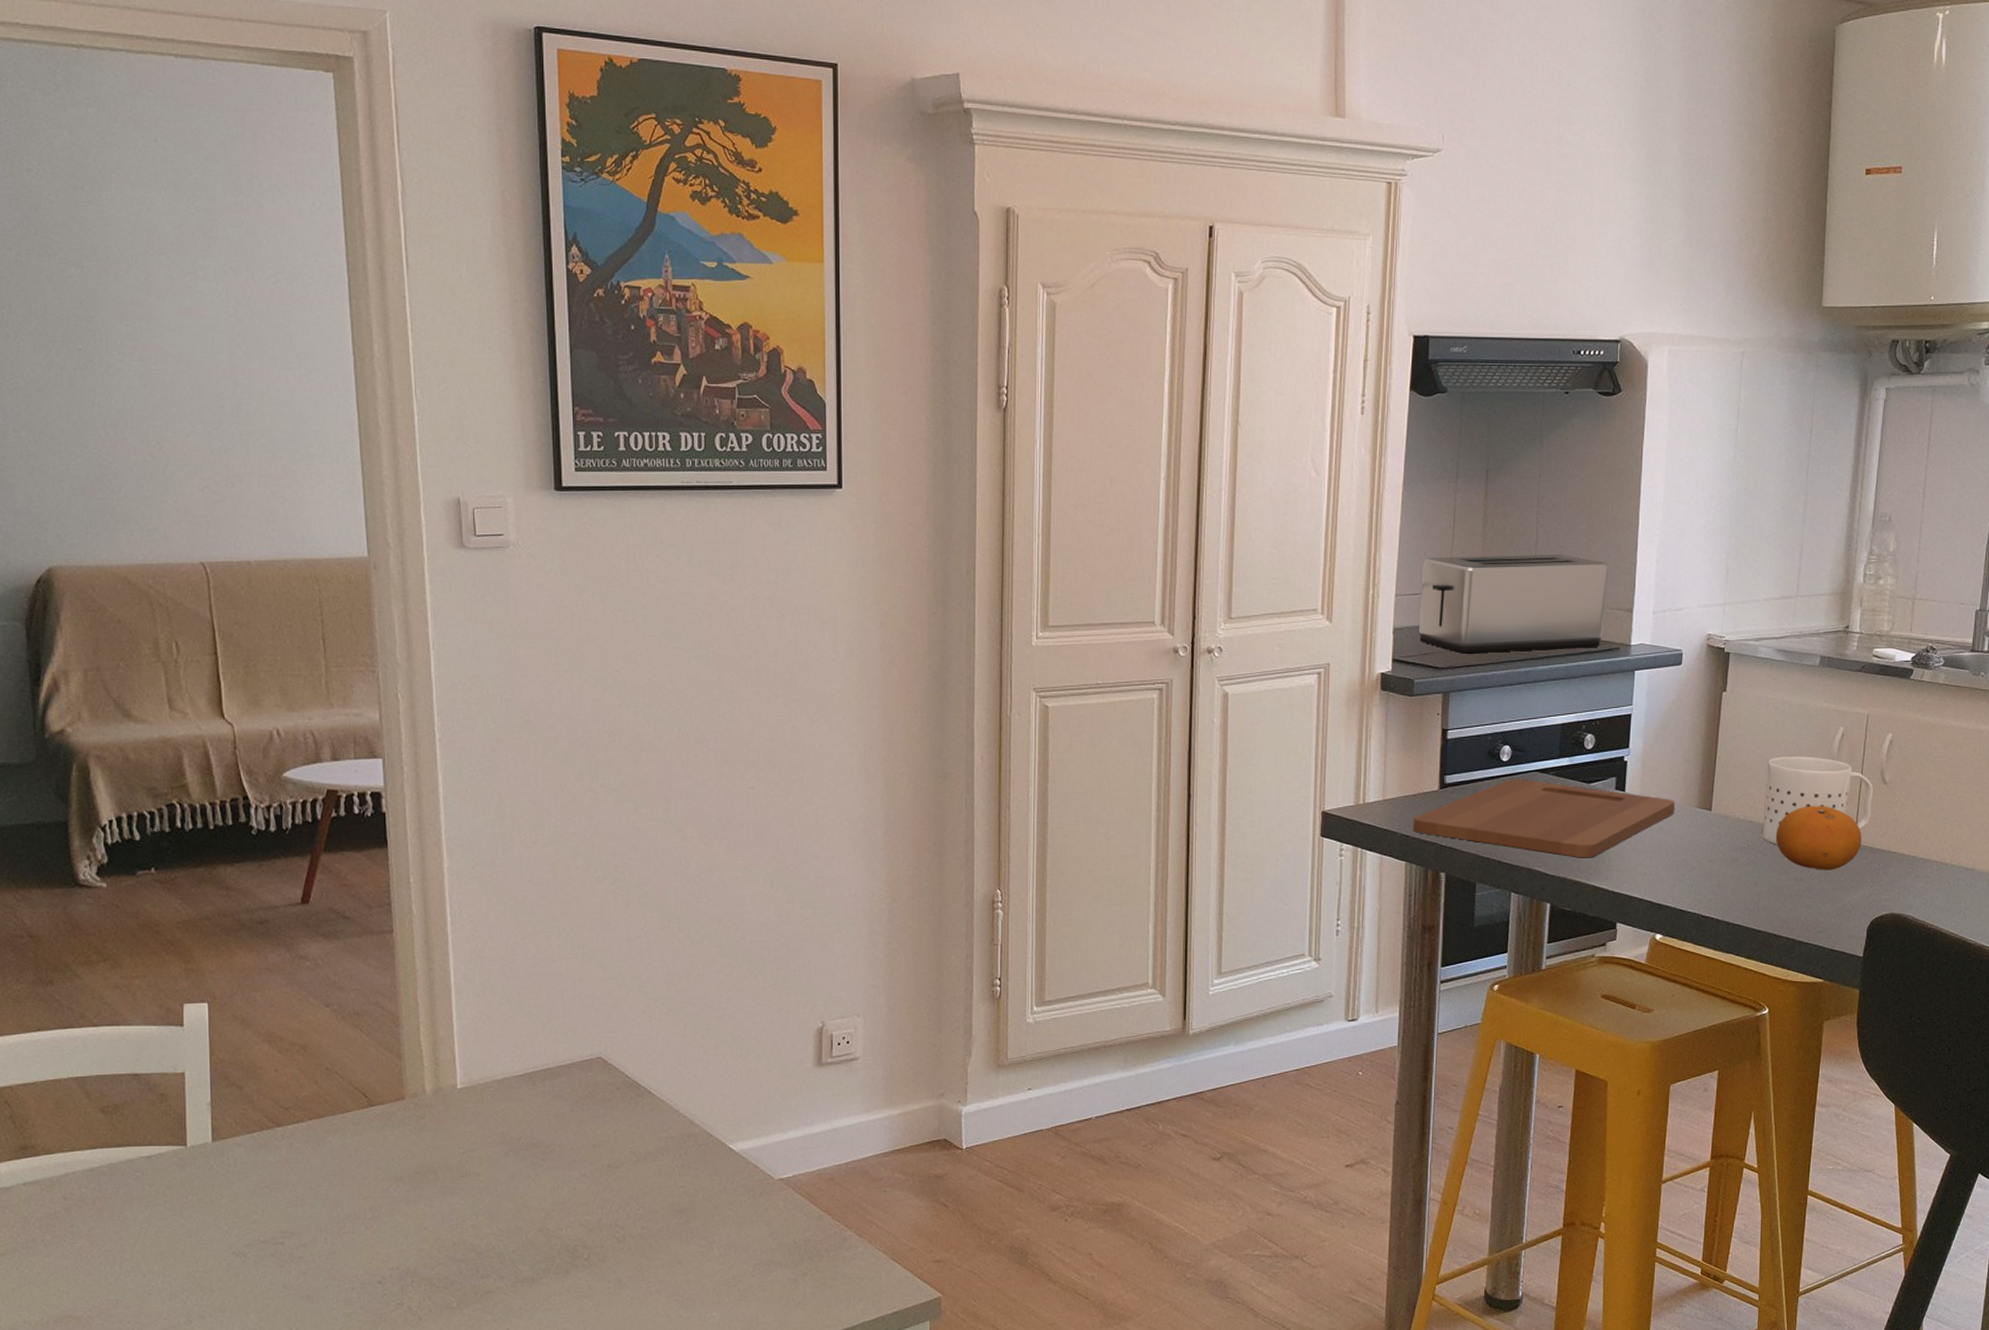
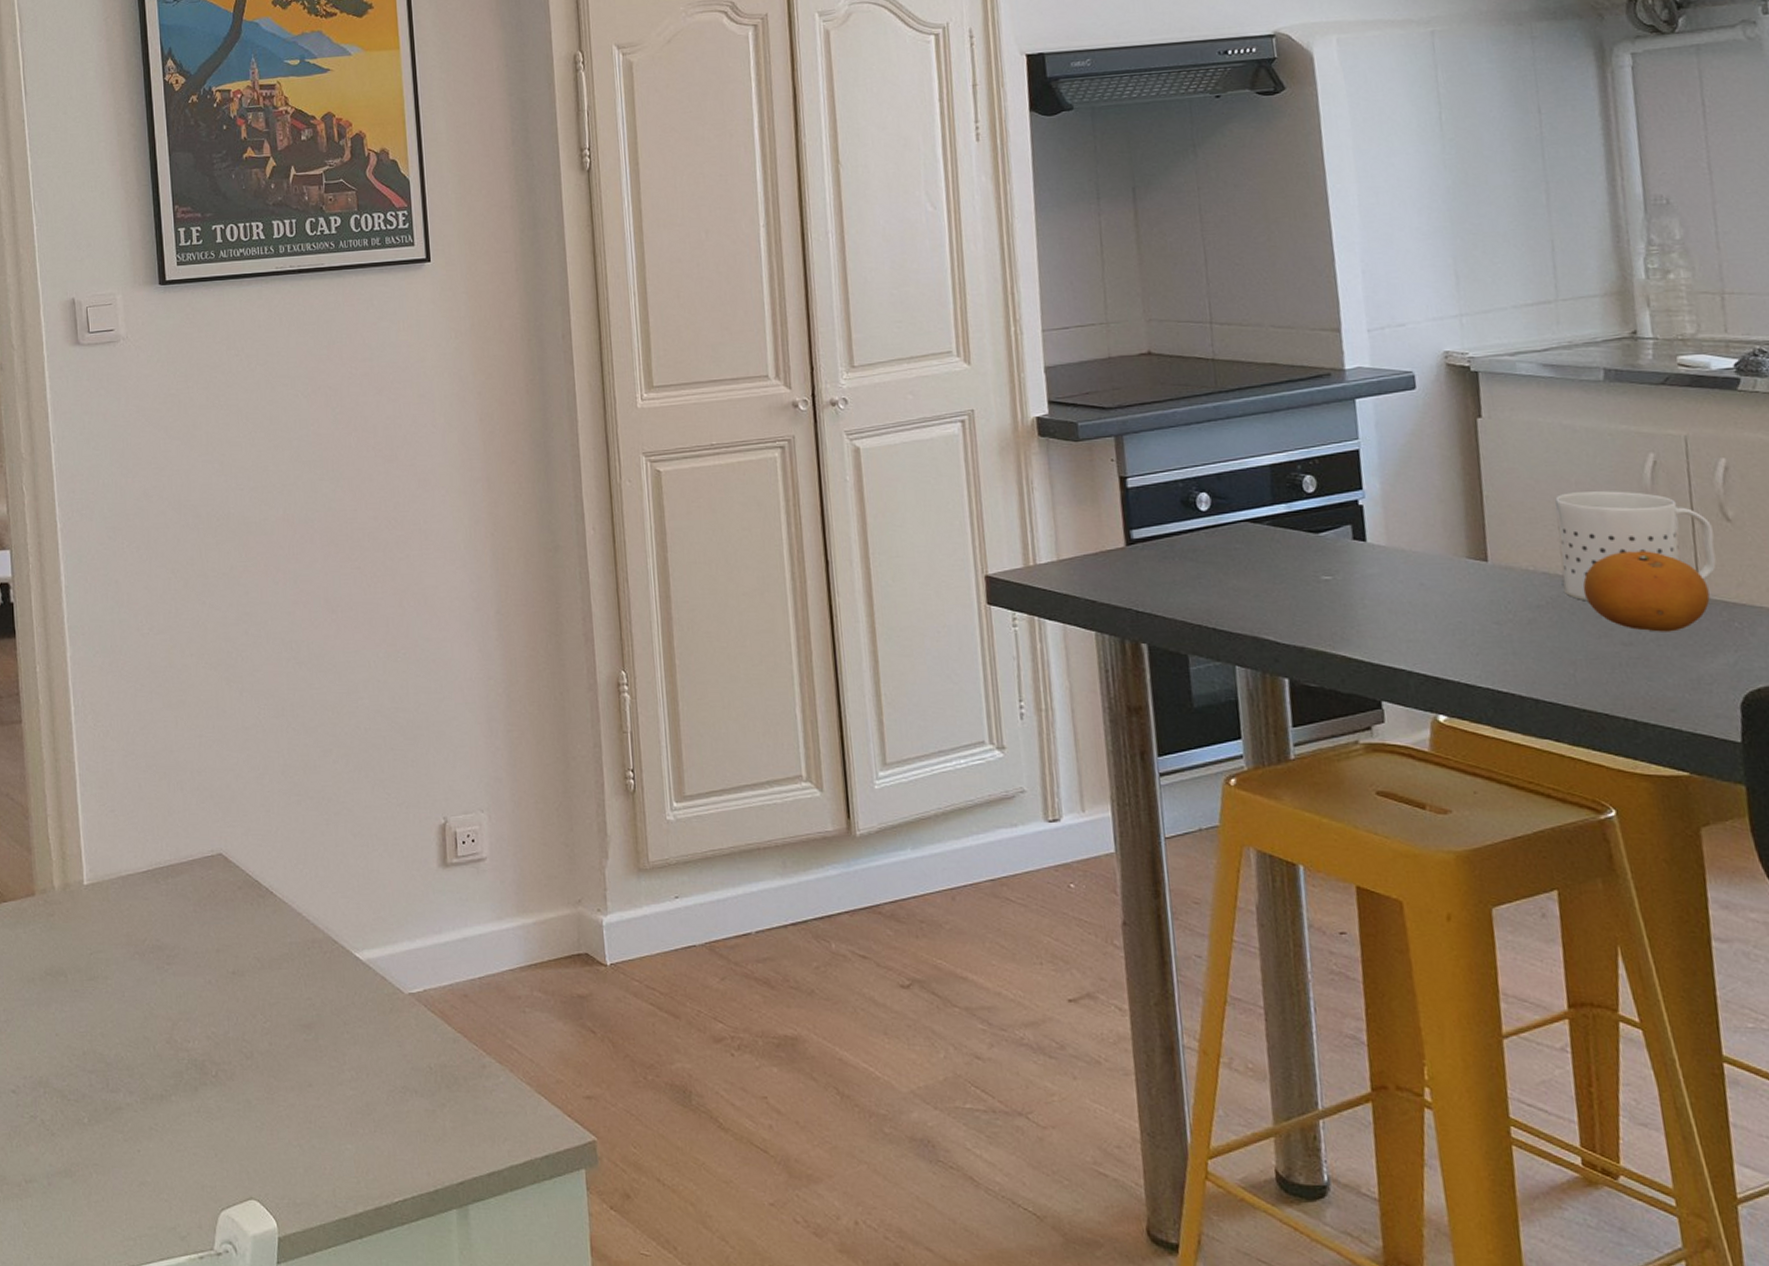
cutting board: present [1414,779,1676,858] -> none [1099,531,1437,623]
toaster: present [1418,554,1609,654] -> none [1070,272,1307,391]

